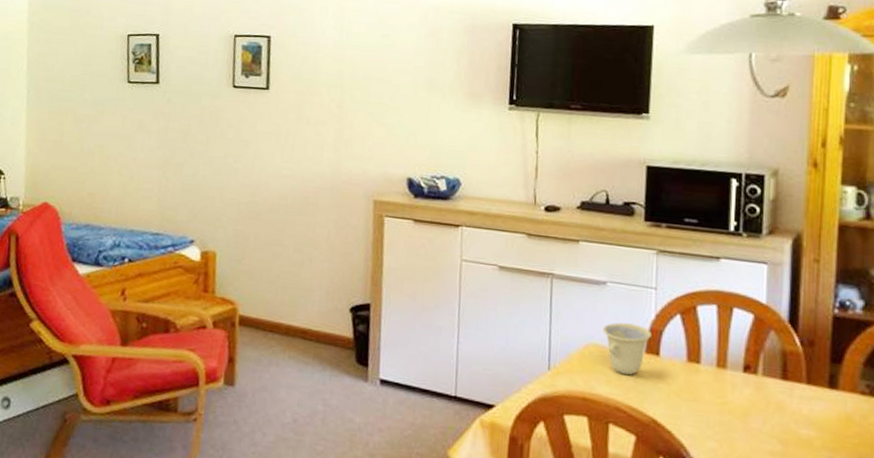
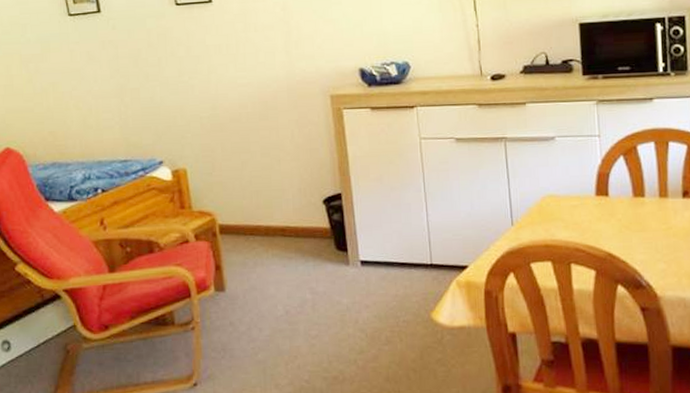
cup: present [602,322,652,375] -> none [556,171,600,218]

